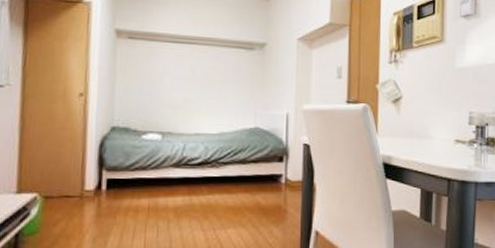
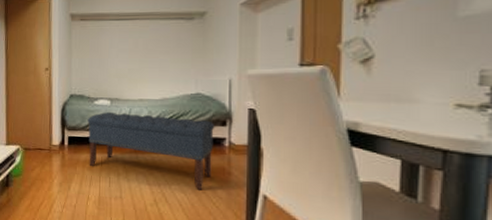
bench: none [132,148,273,232] -> present [87,112,215,190]

